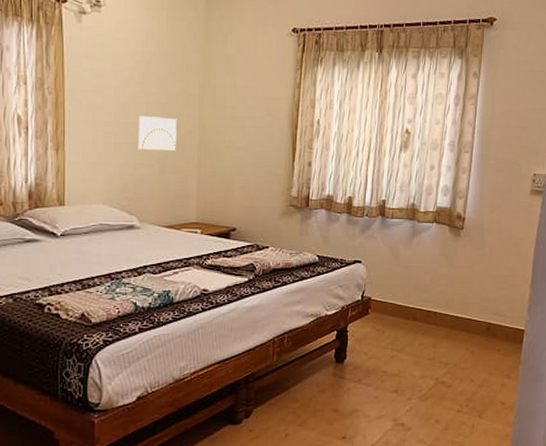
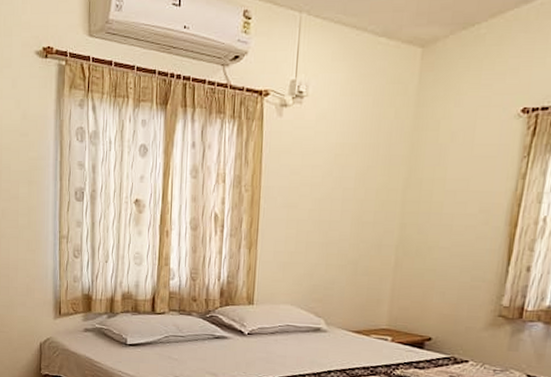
wall art: present [138,116,177,150] -> none [331,214,375,251]

